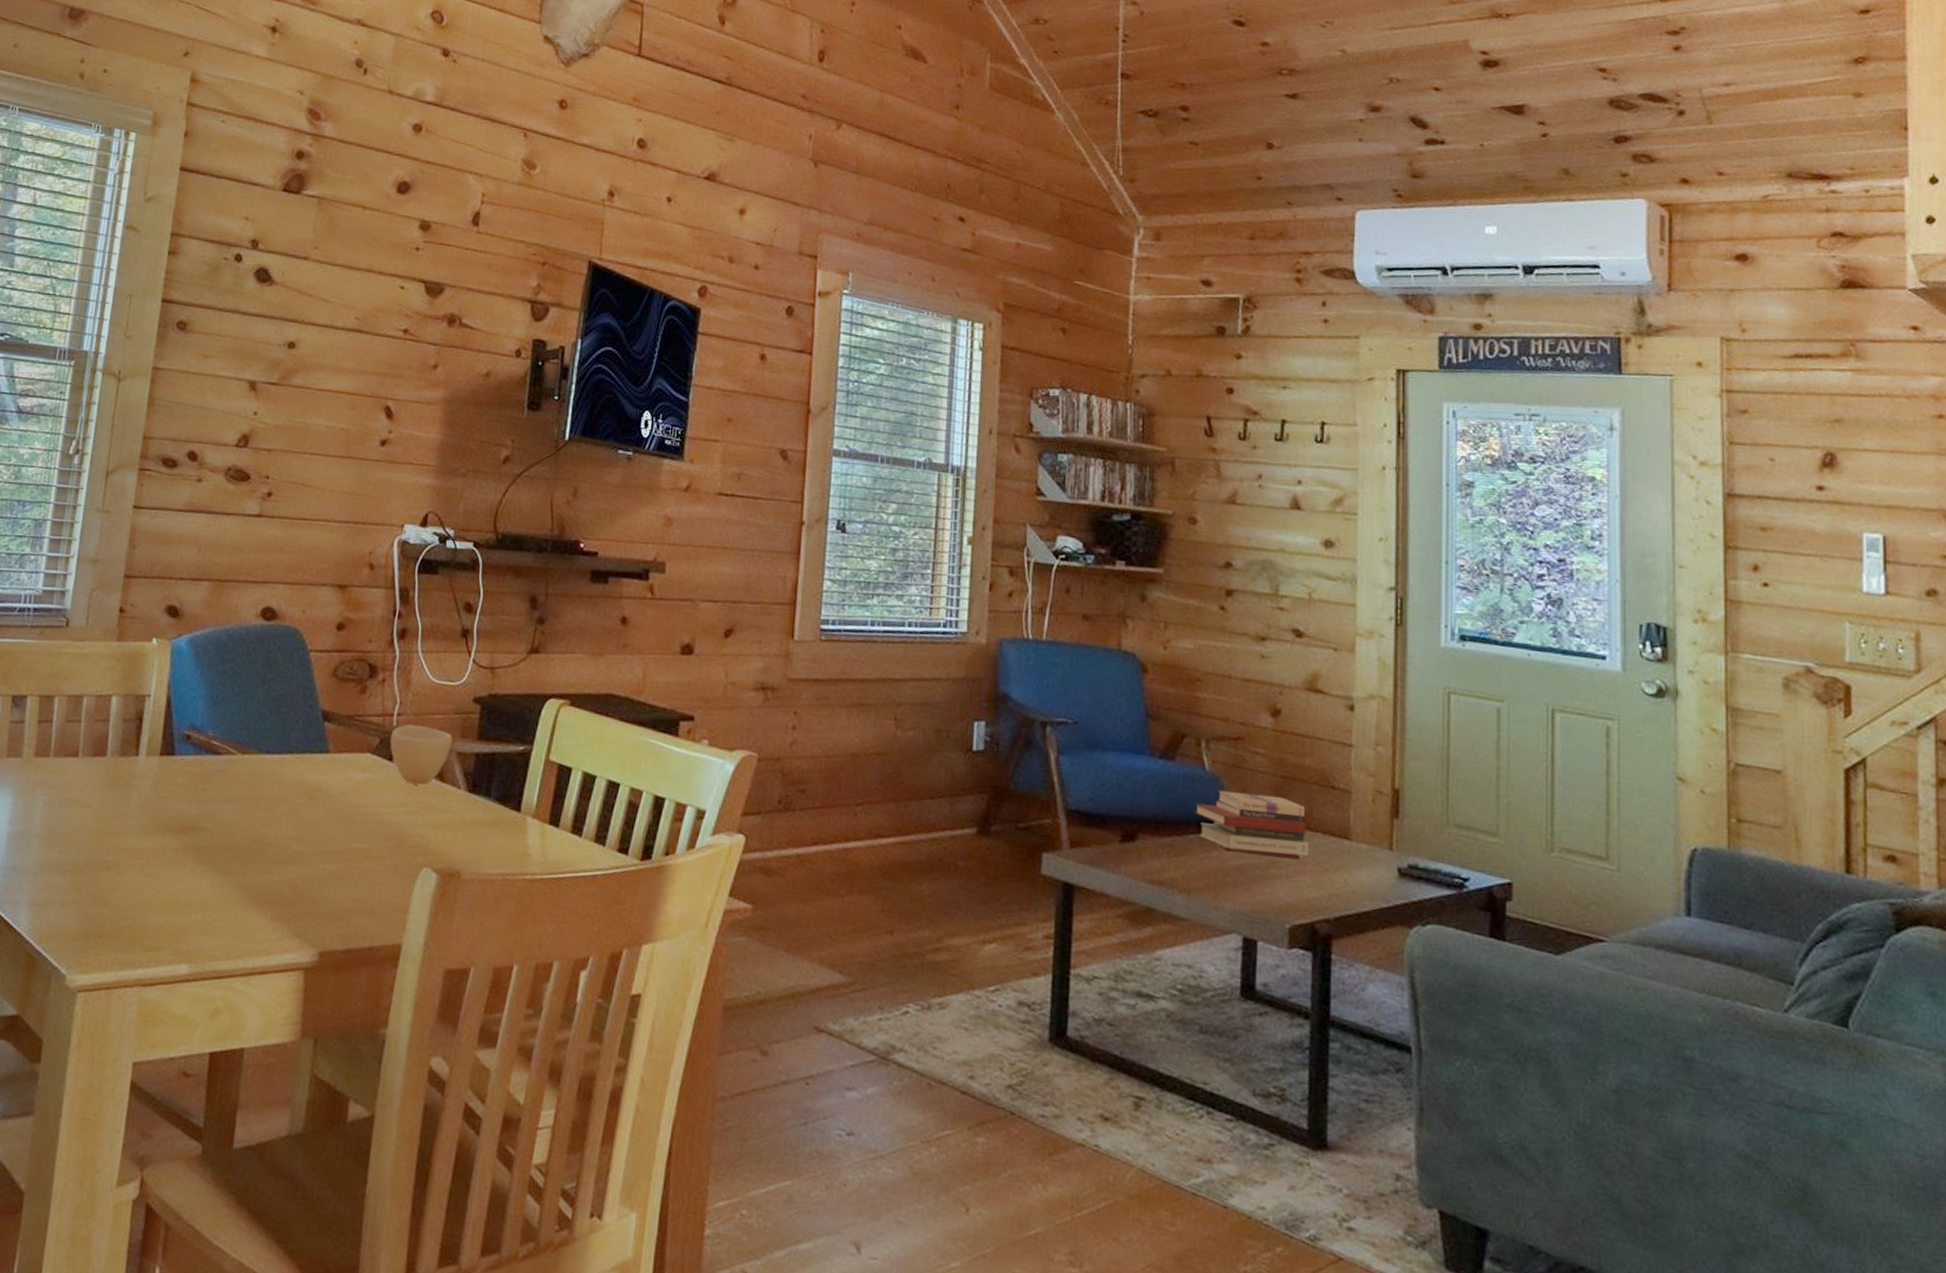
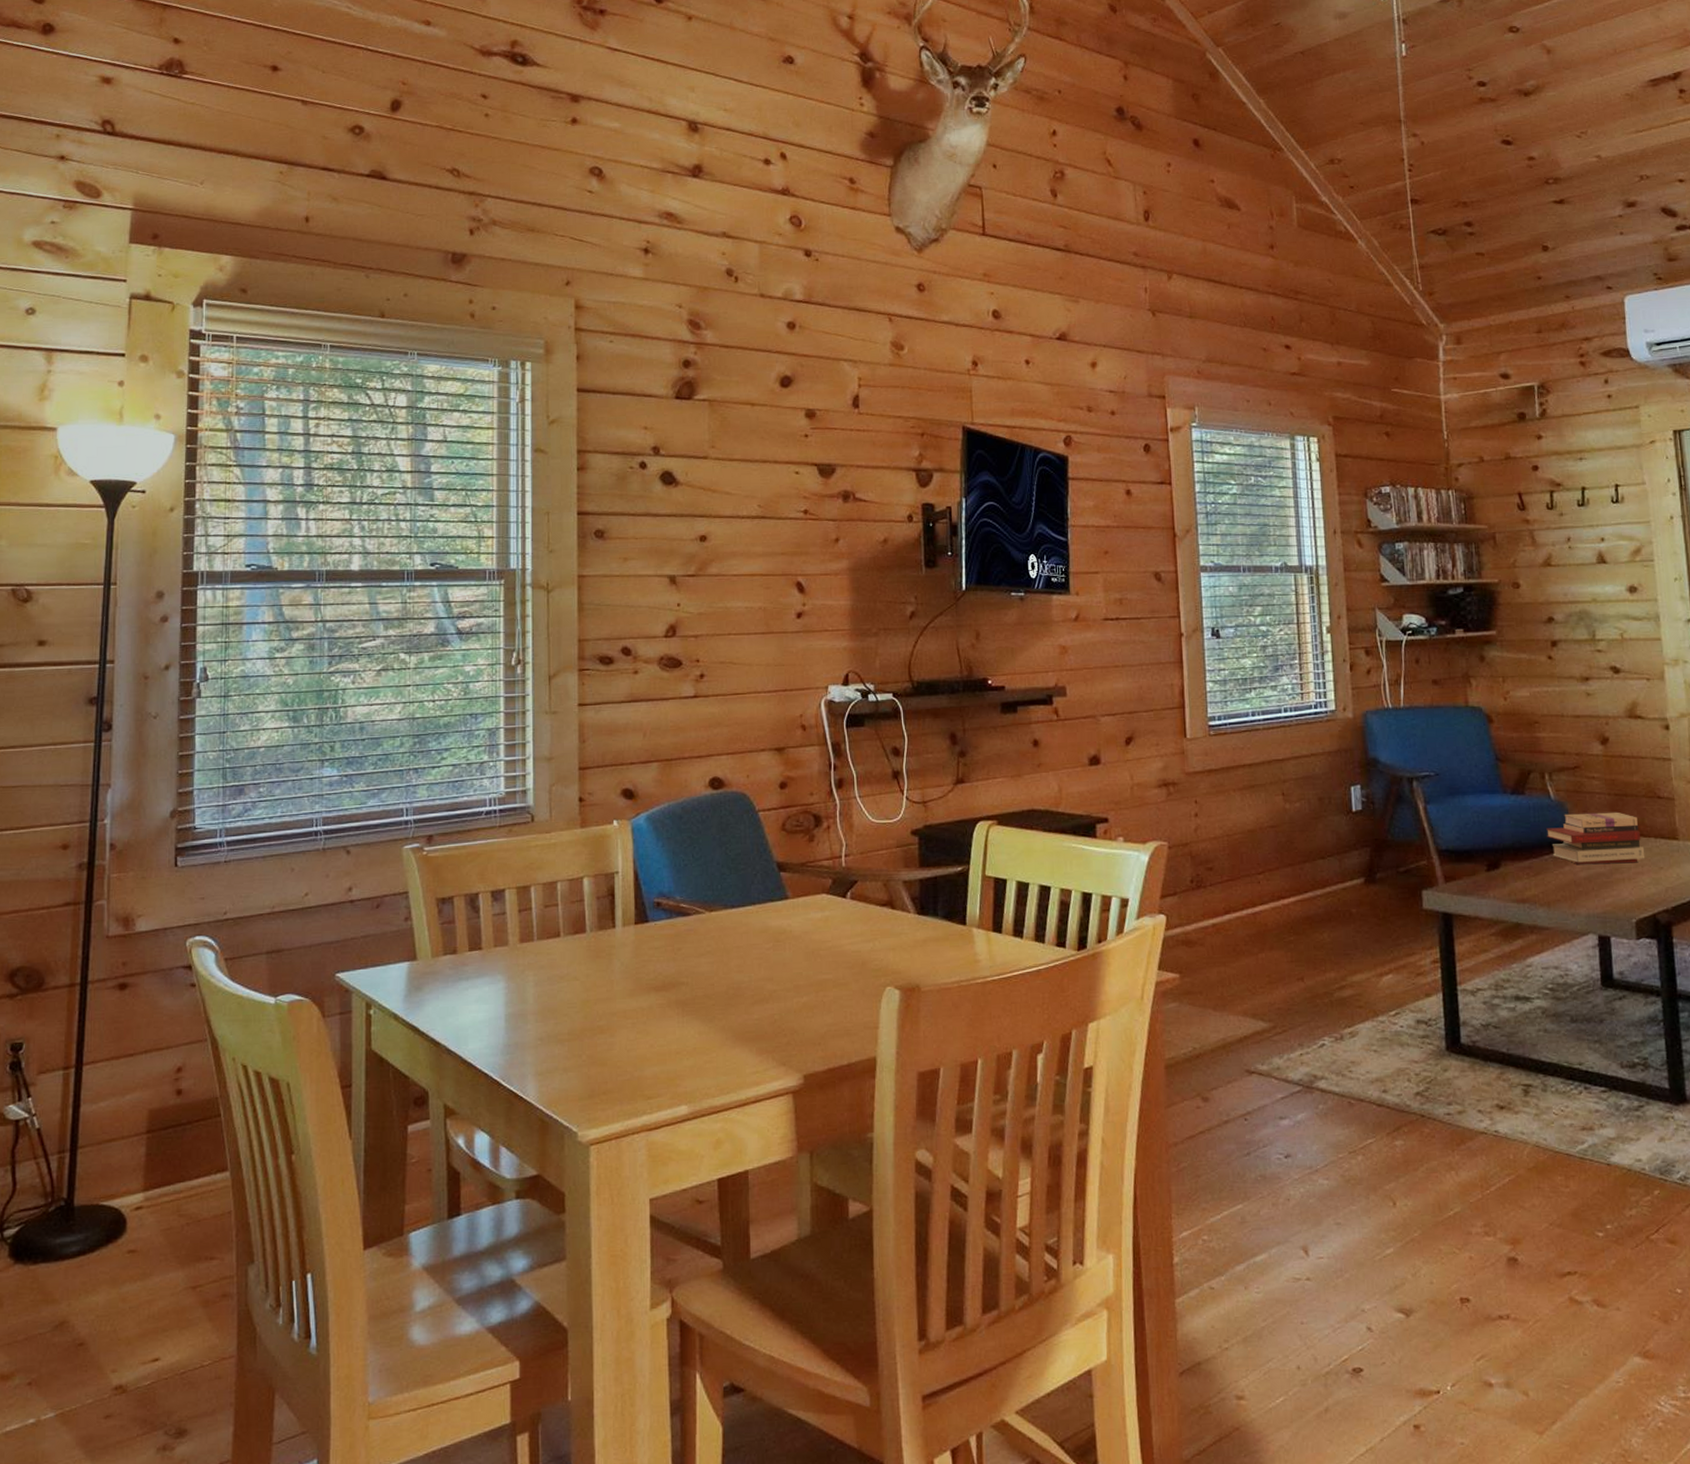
cup: present [390,724,453,785] -> none [841,862,898,915]

